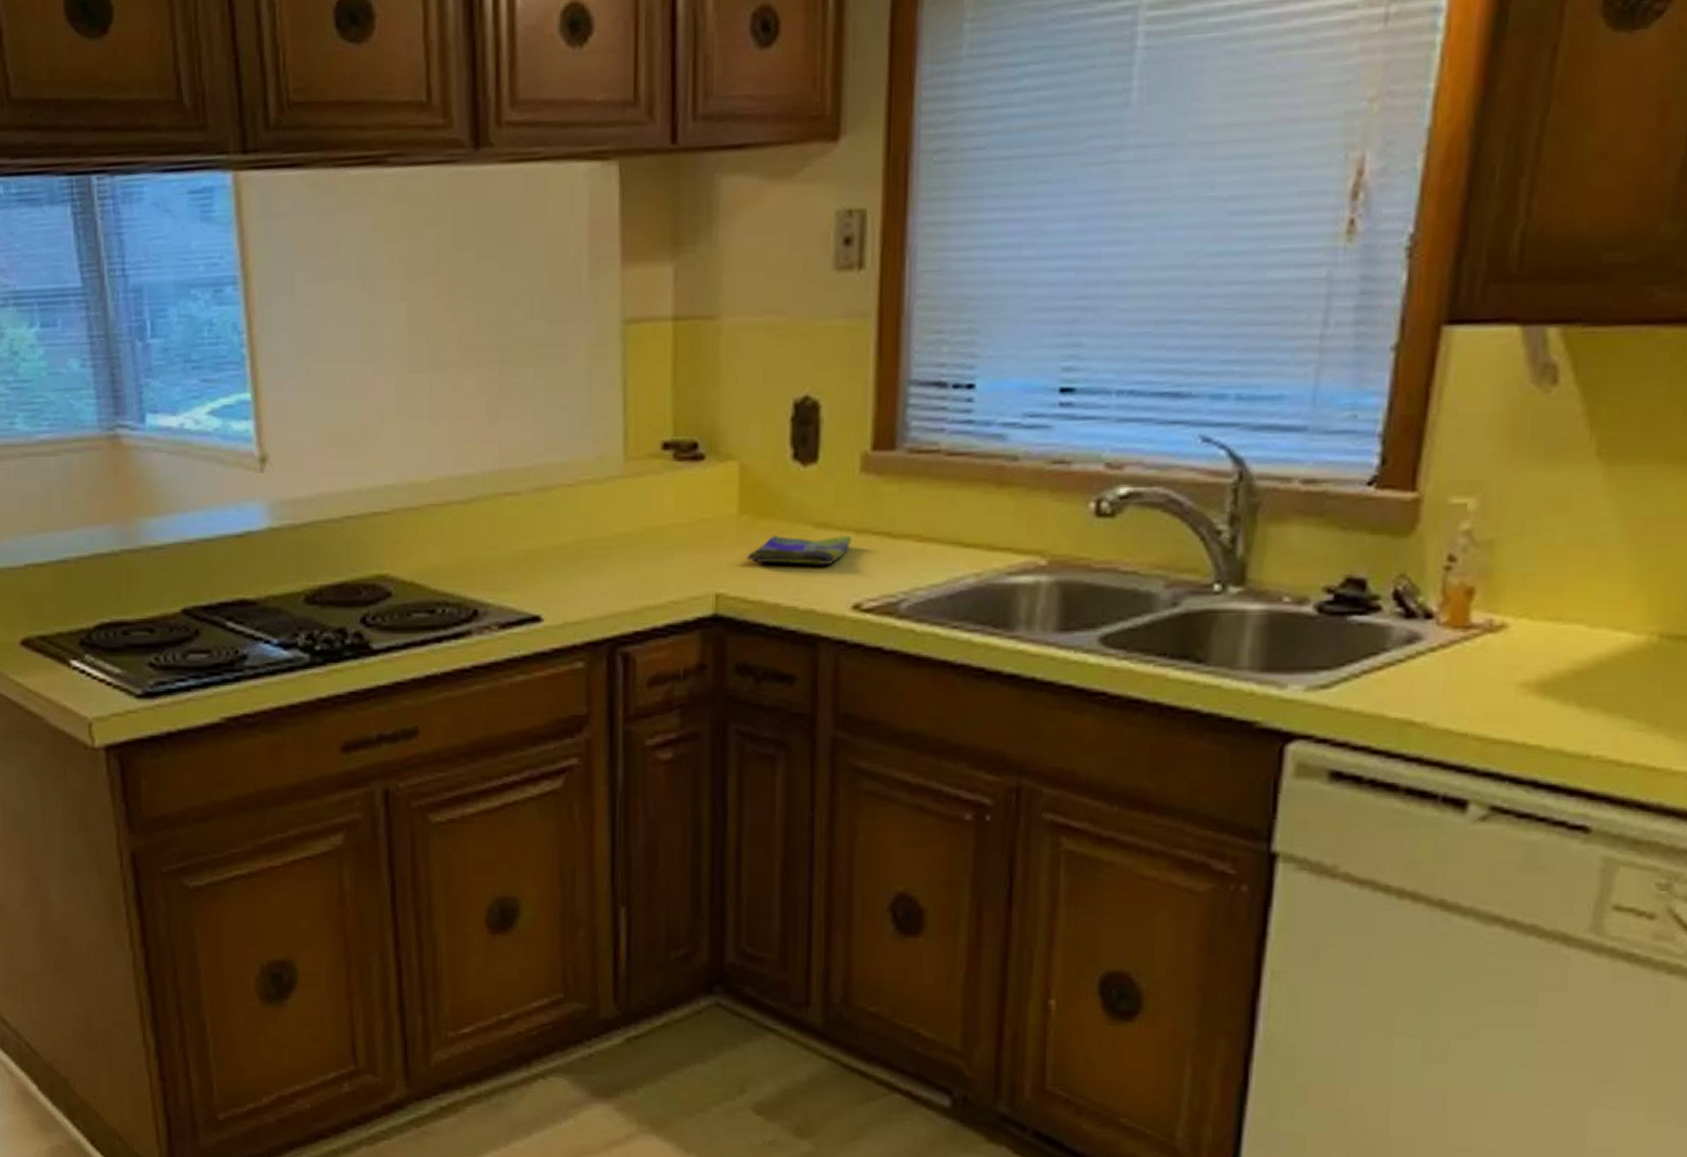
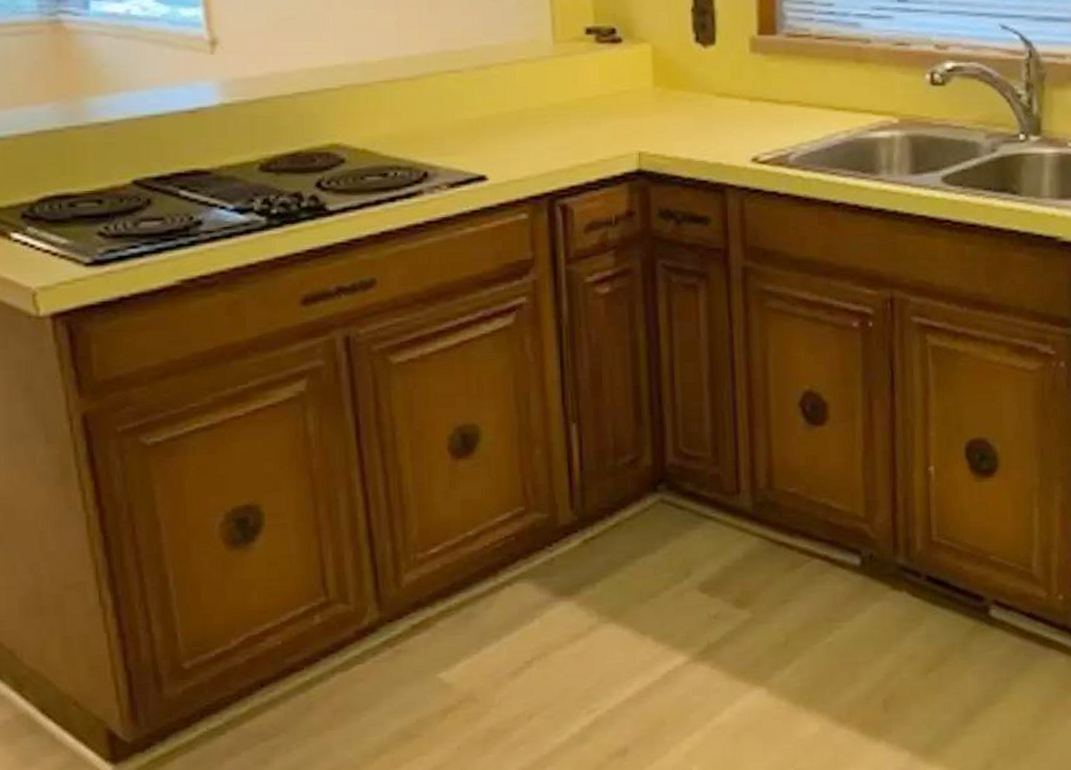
dish towel: present [747,534,852,566] -> none [662,103,748,127]

